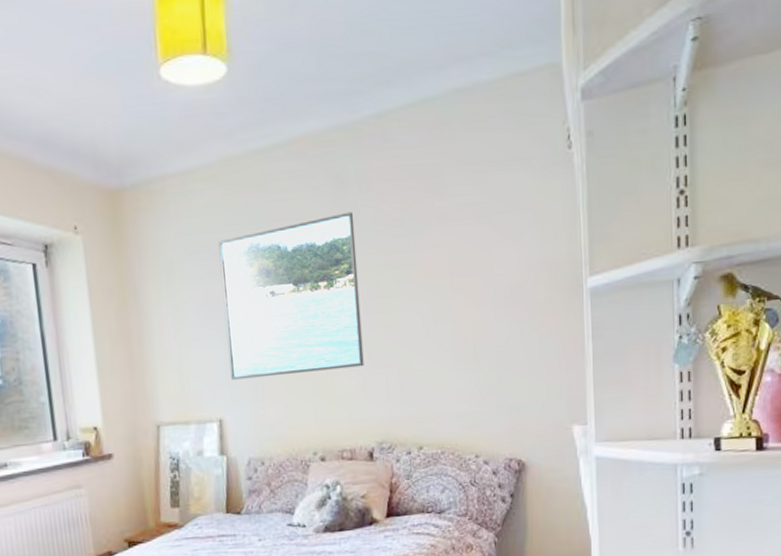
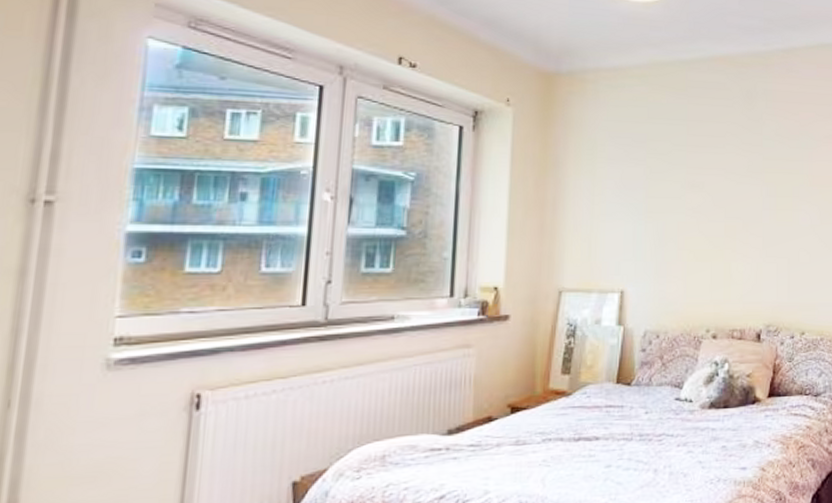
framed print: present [218,211,364,380] -> none [636,122,759,255]

